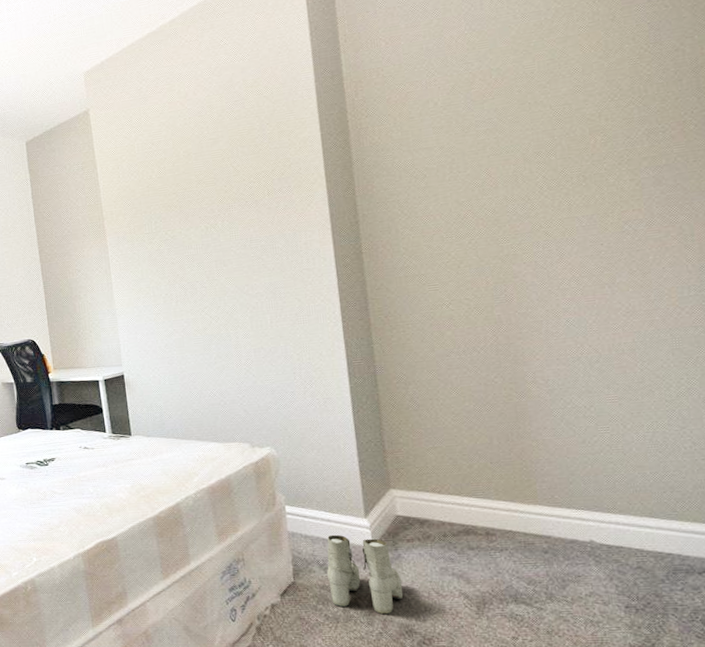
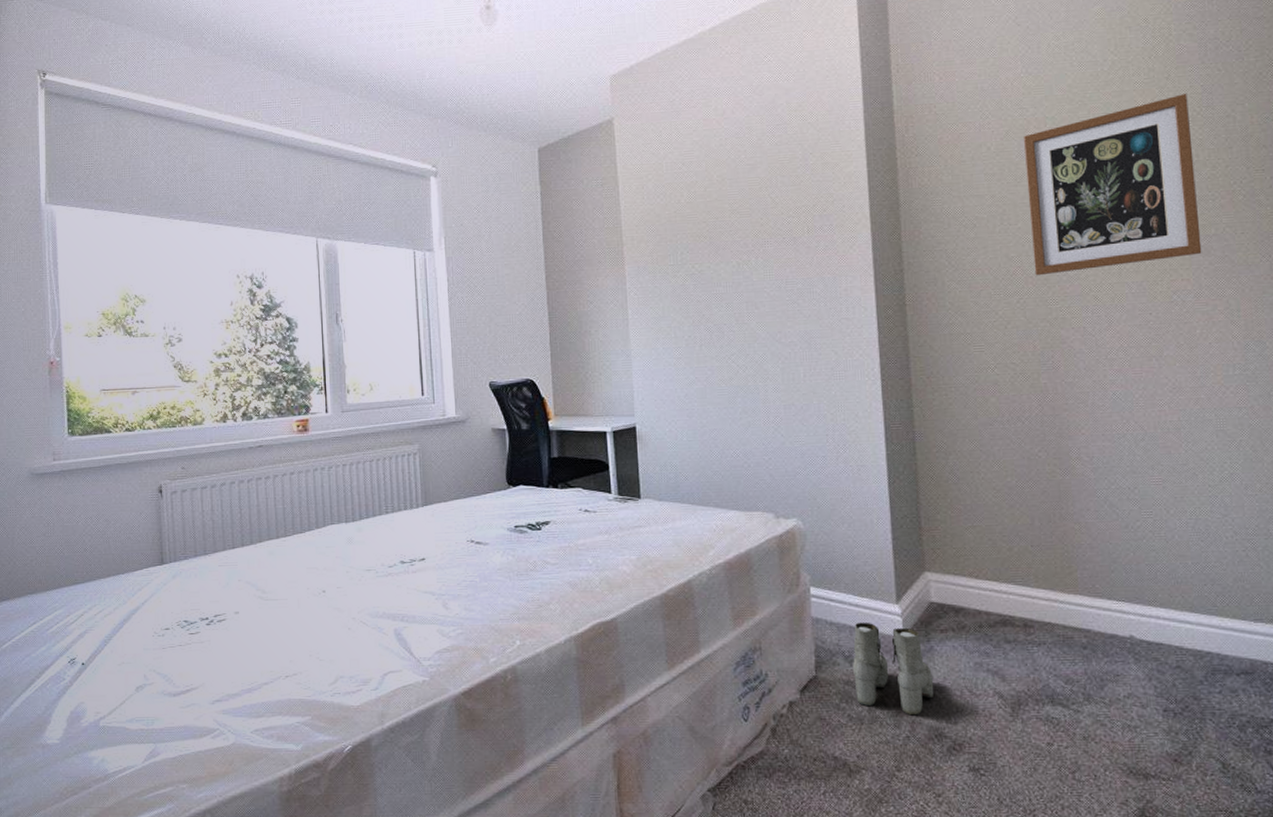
wall art: none [469,33,653,217] -> present [1023,94,1202,276]

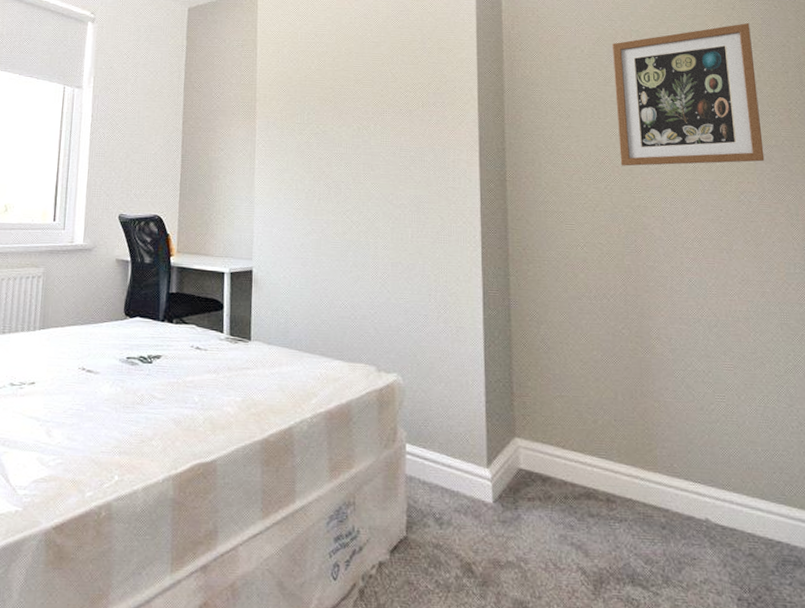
boots: present [853,622,934,716] -> none [443,483,520,587]

